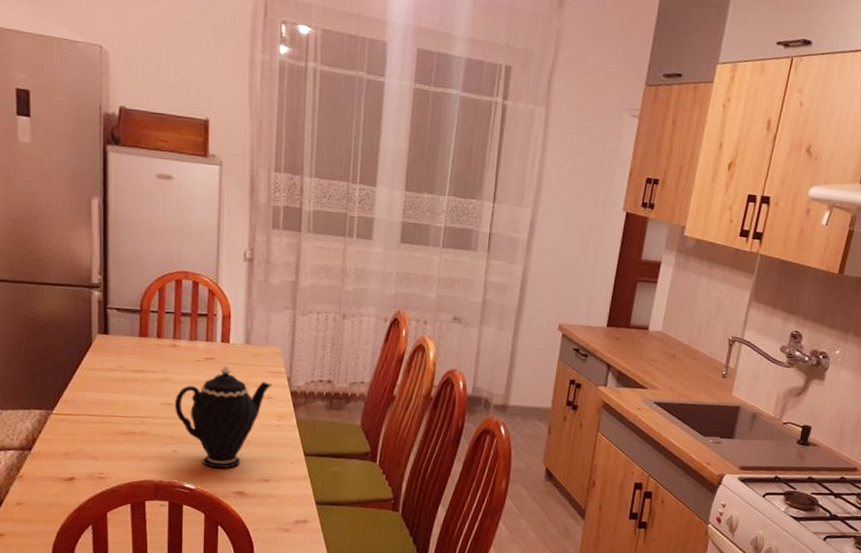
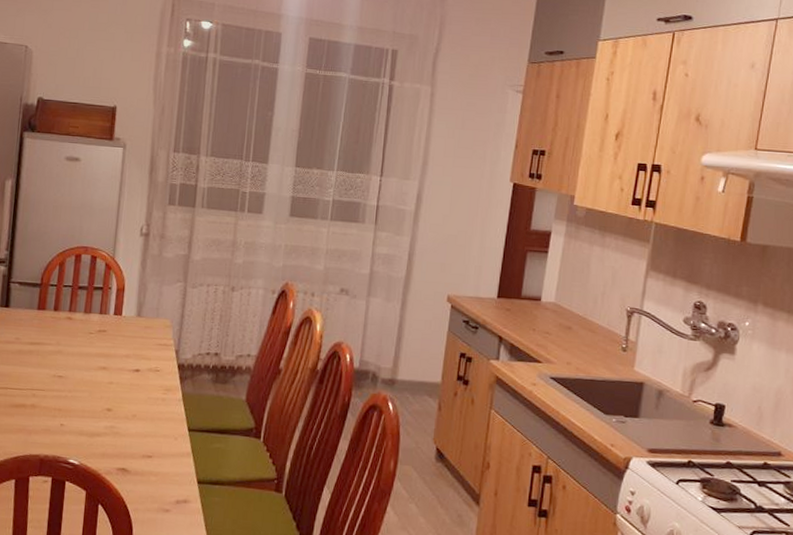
teapot: present [174,366,274,469] -> none [65,338,162,444]

